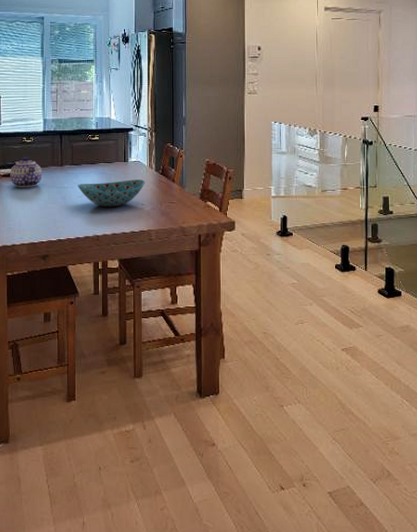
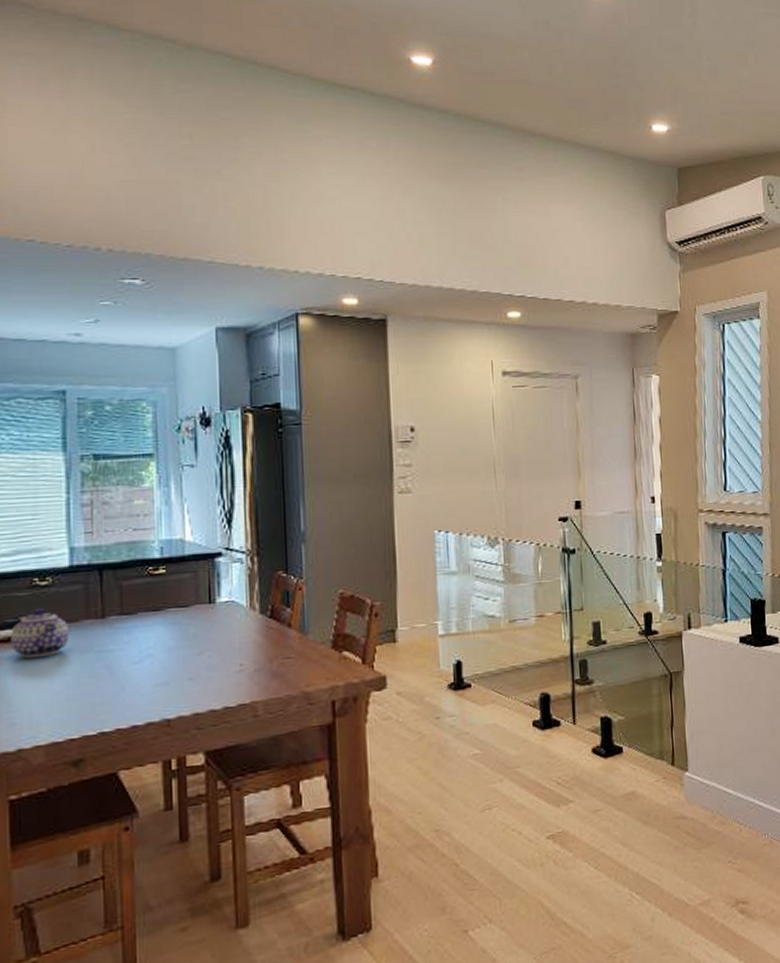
bowl: present [77,179,146,208] -> none [131,627,245,675]

